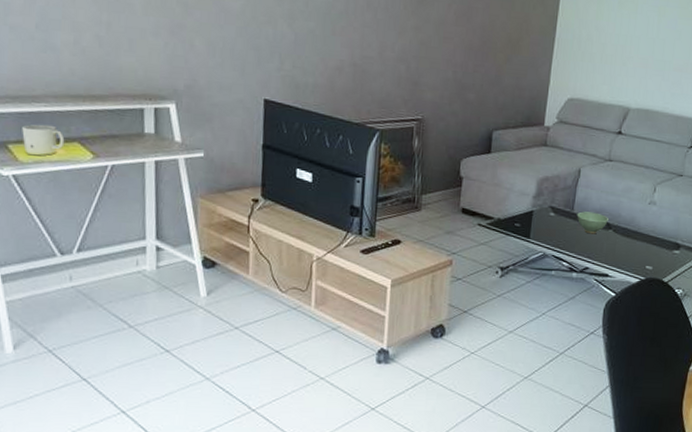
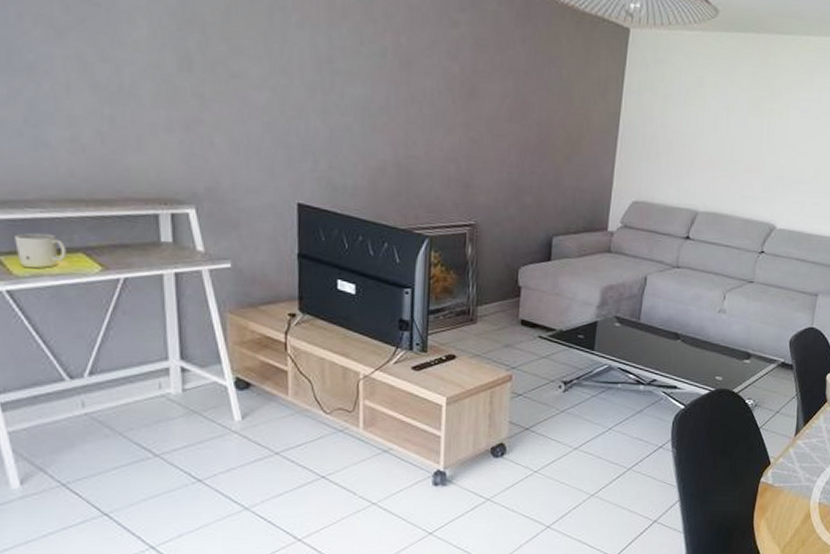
bowl: present [577,211,608,234] -> none [643,321,677,345]

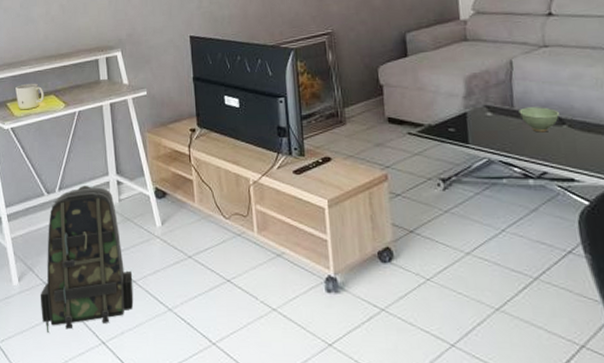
backpack: none [56,371,198,541] -> present [40,186,134,333]
bowl: none [643,321,677,345] -> present [518,107,559,133]

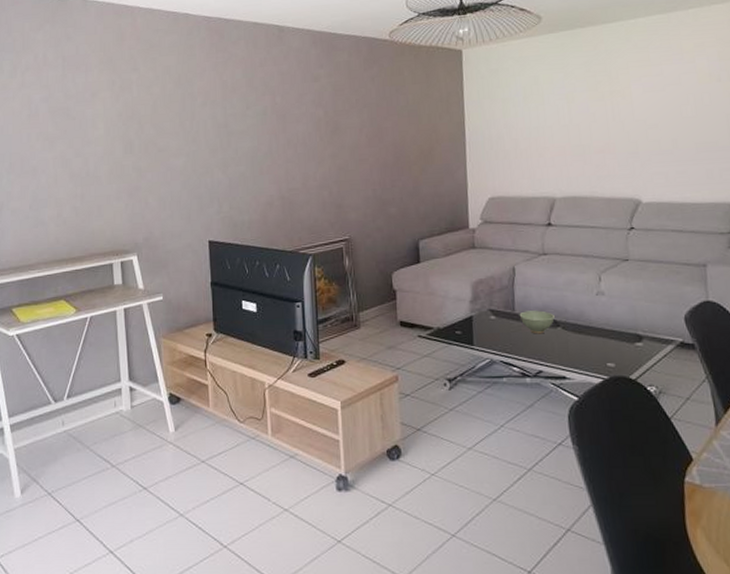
mug: present [15,83,45,110] -> none [22,287,54,316]
backpack: present [40,186,134,333] -> none [44,393,144,545]

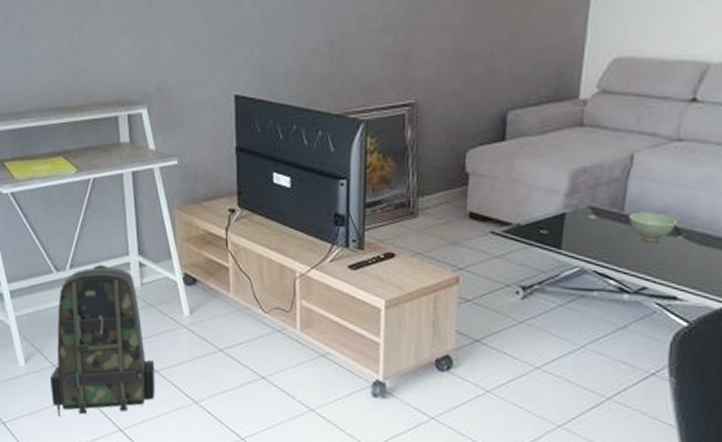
backpack: none [44,393,144,545] -> present [49,265,155,416]

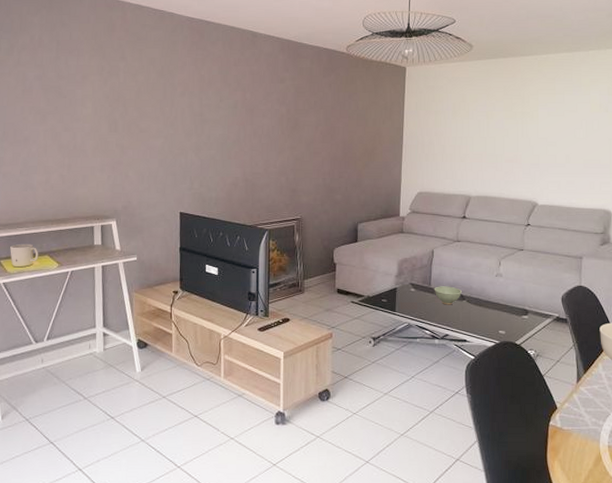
mug: none [15,140,51,173] -> present [10,243,39,268]
backpack: present [49,265,155,416] -> none [22,336,111,463]

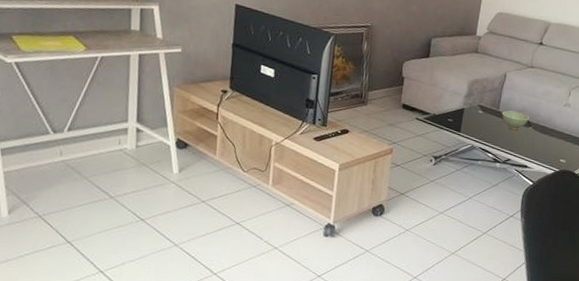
mug: present [10,243,39,268] -> none [24,19,62,47]

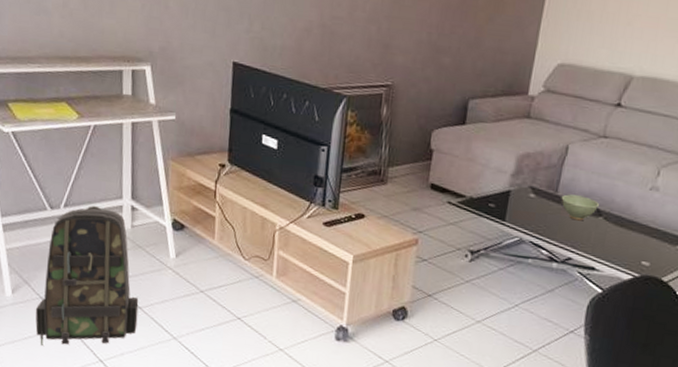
backpack: none [32,129,142,262] -> present [35,206,139,346]

